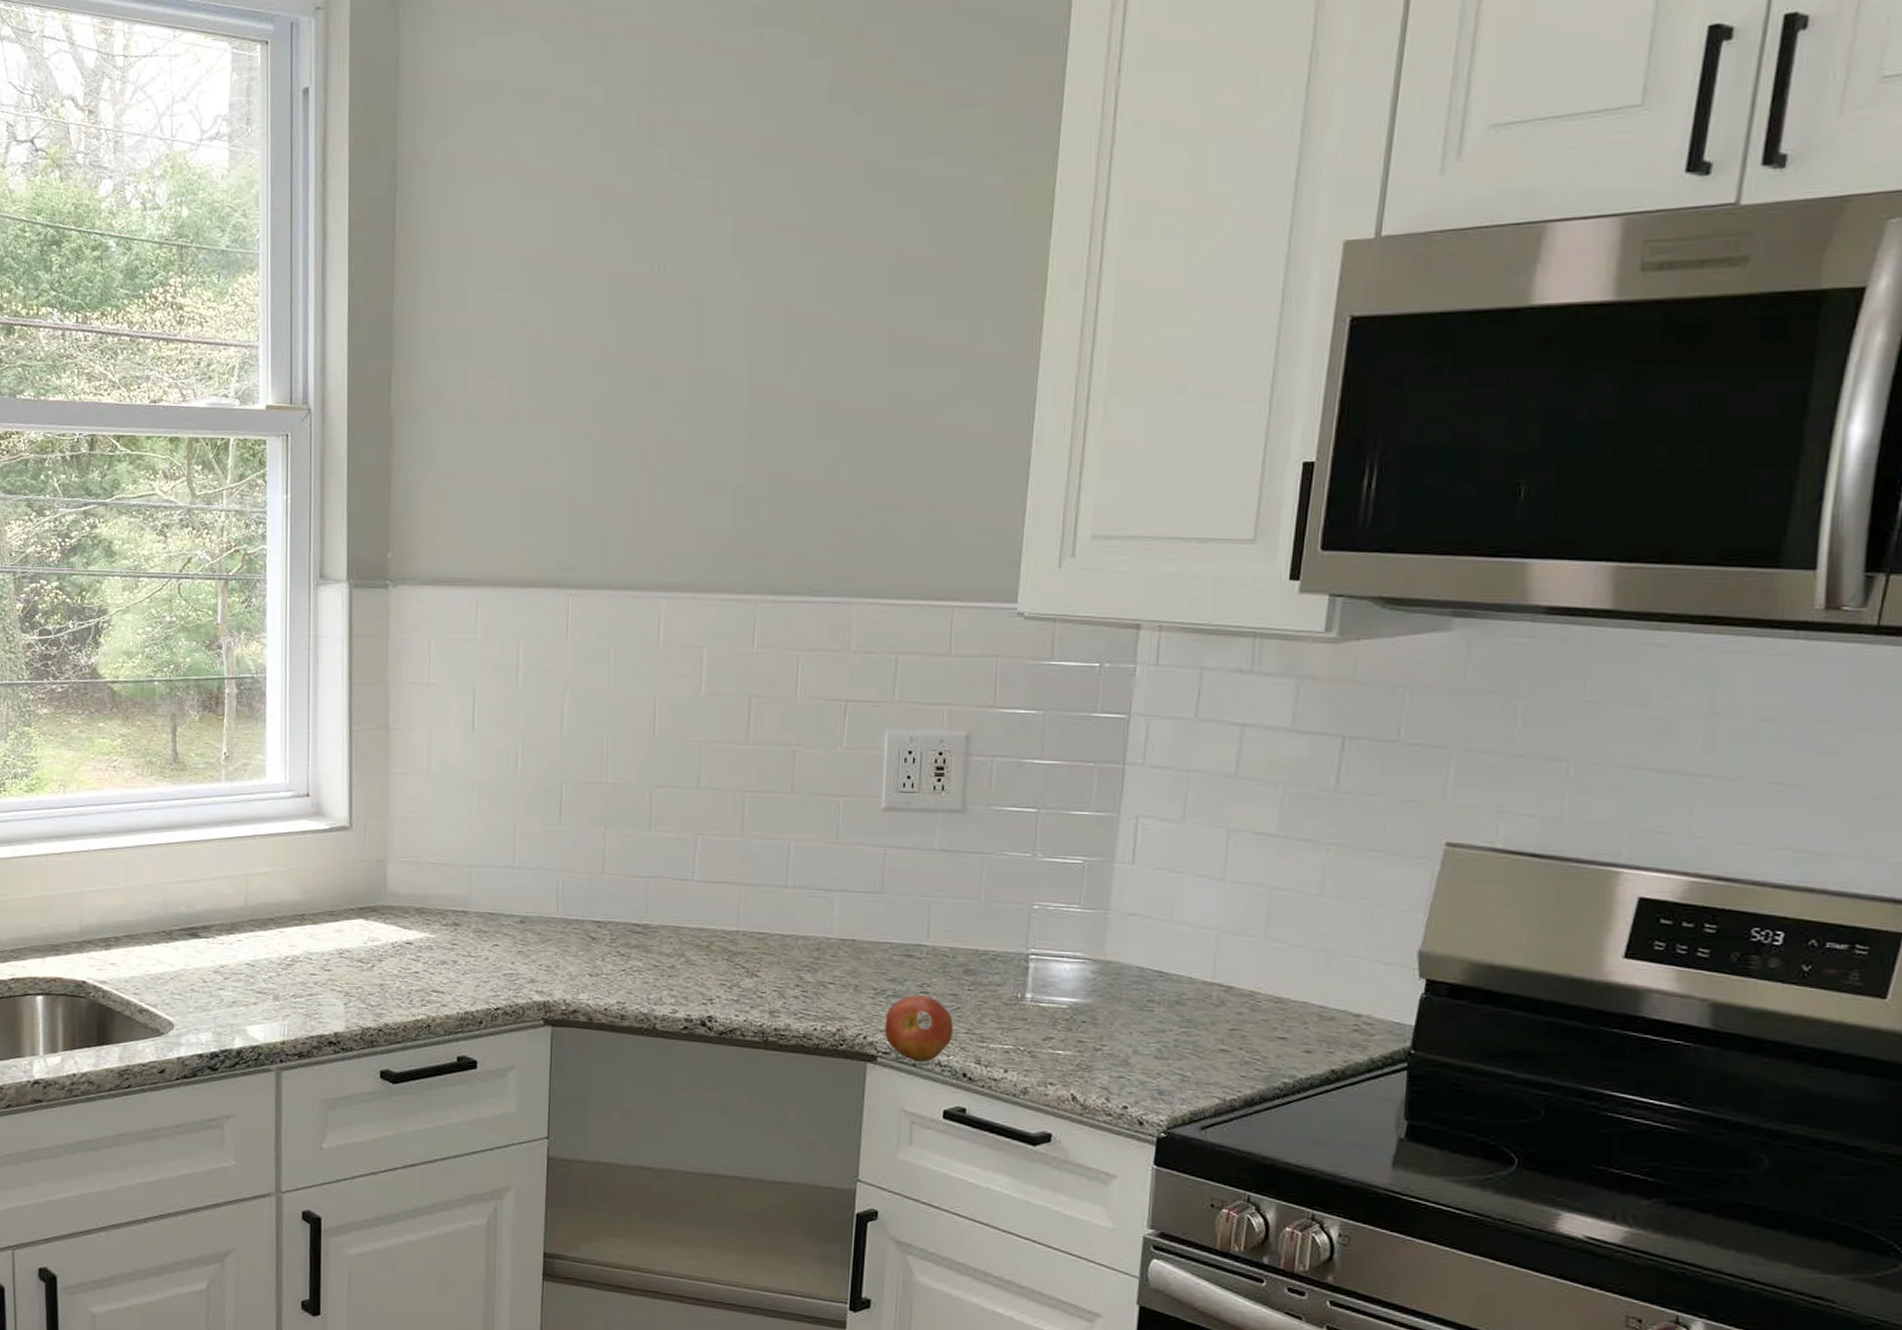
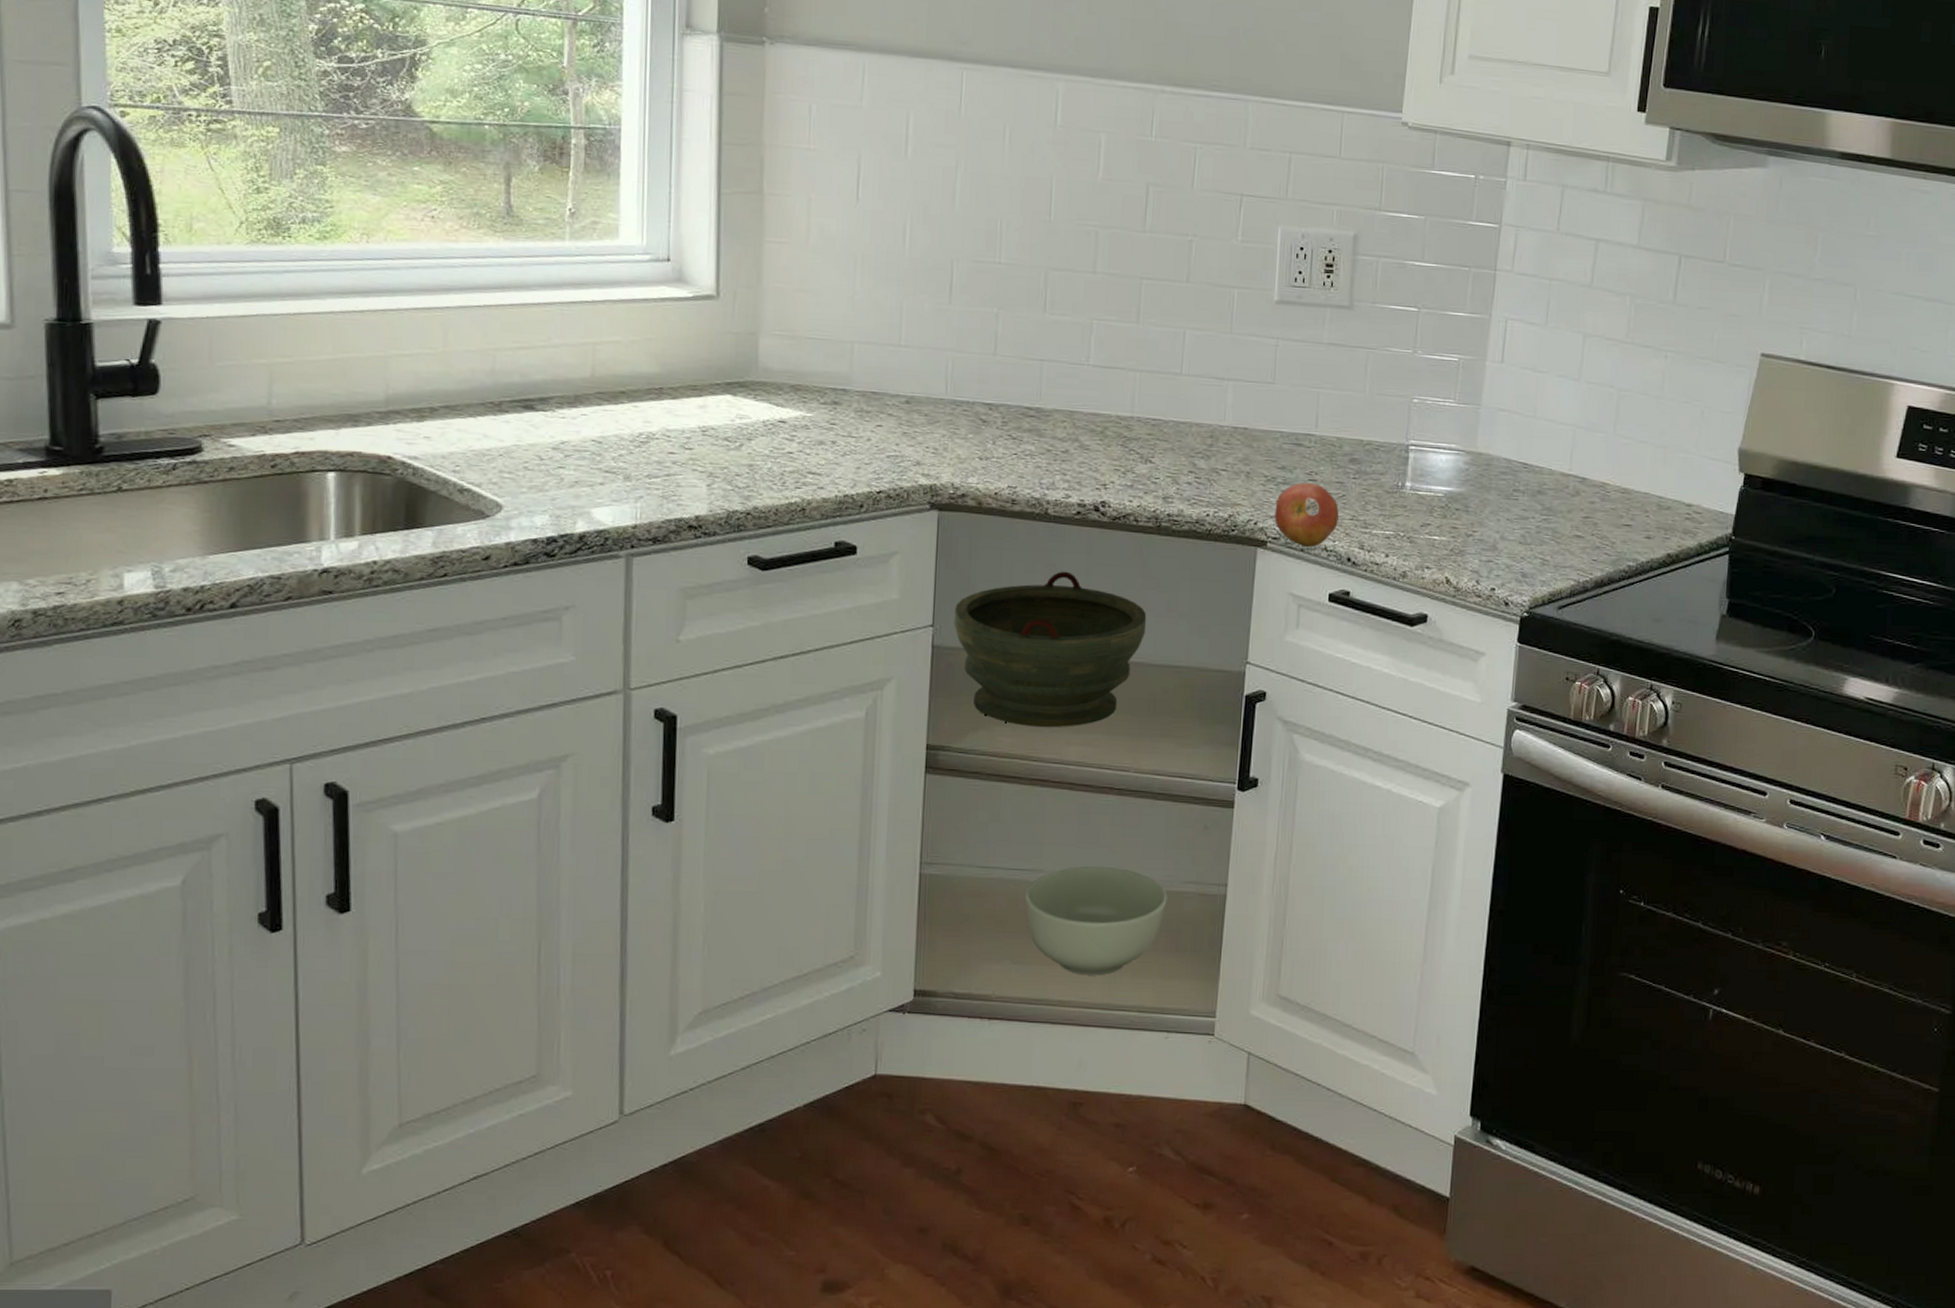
bowl: none [567,1085,755,1241] -> present [954,571,1147,728]

